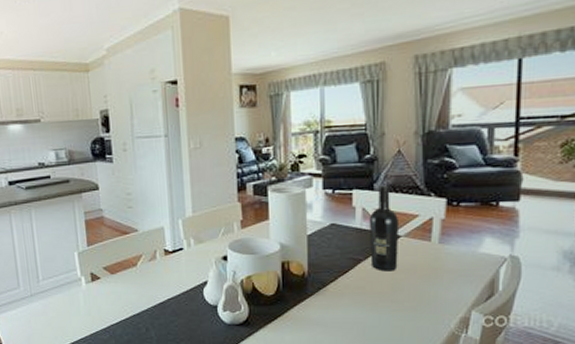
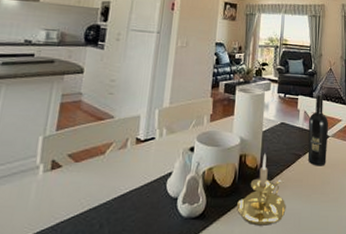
candle holder: none [285,259,345,334] -> present [237,153,286,226]

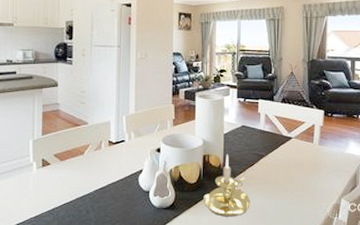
wine bottle: present [307,94,329,166] -> none [270,97,292,166]

